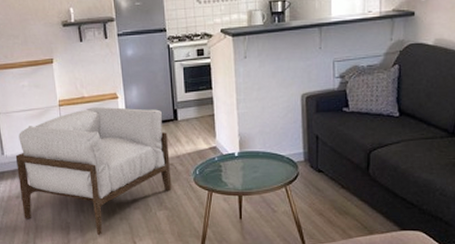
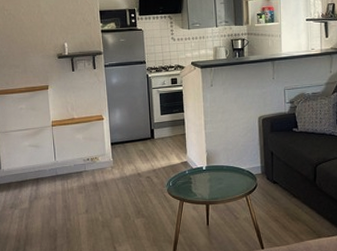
armchair: present [15,107,172,236] -> none [11,127,148,242]

